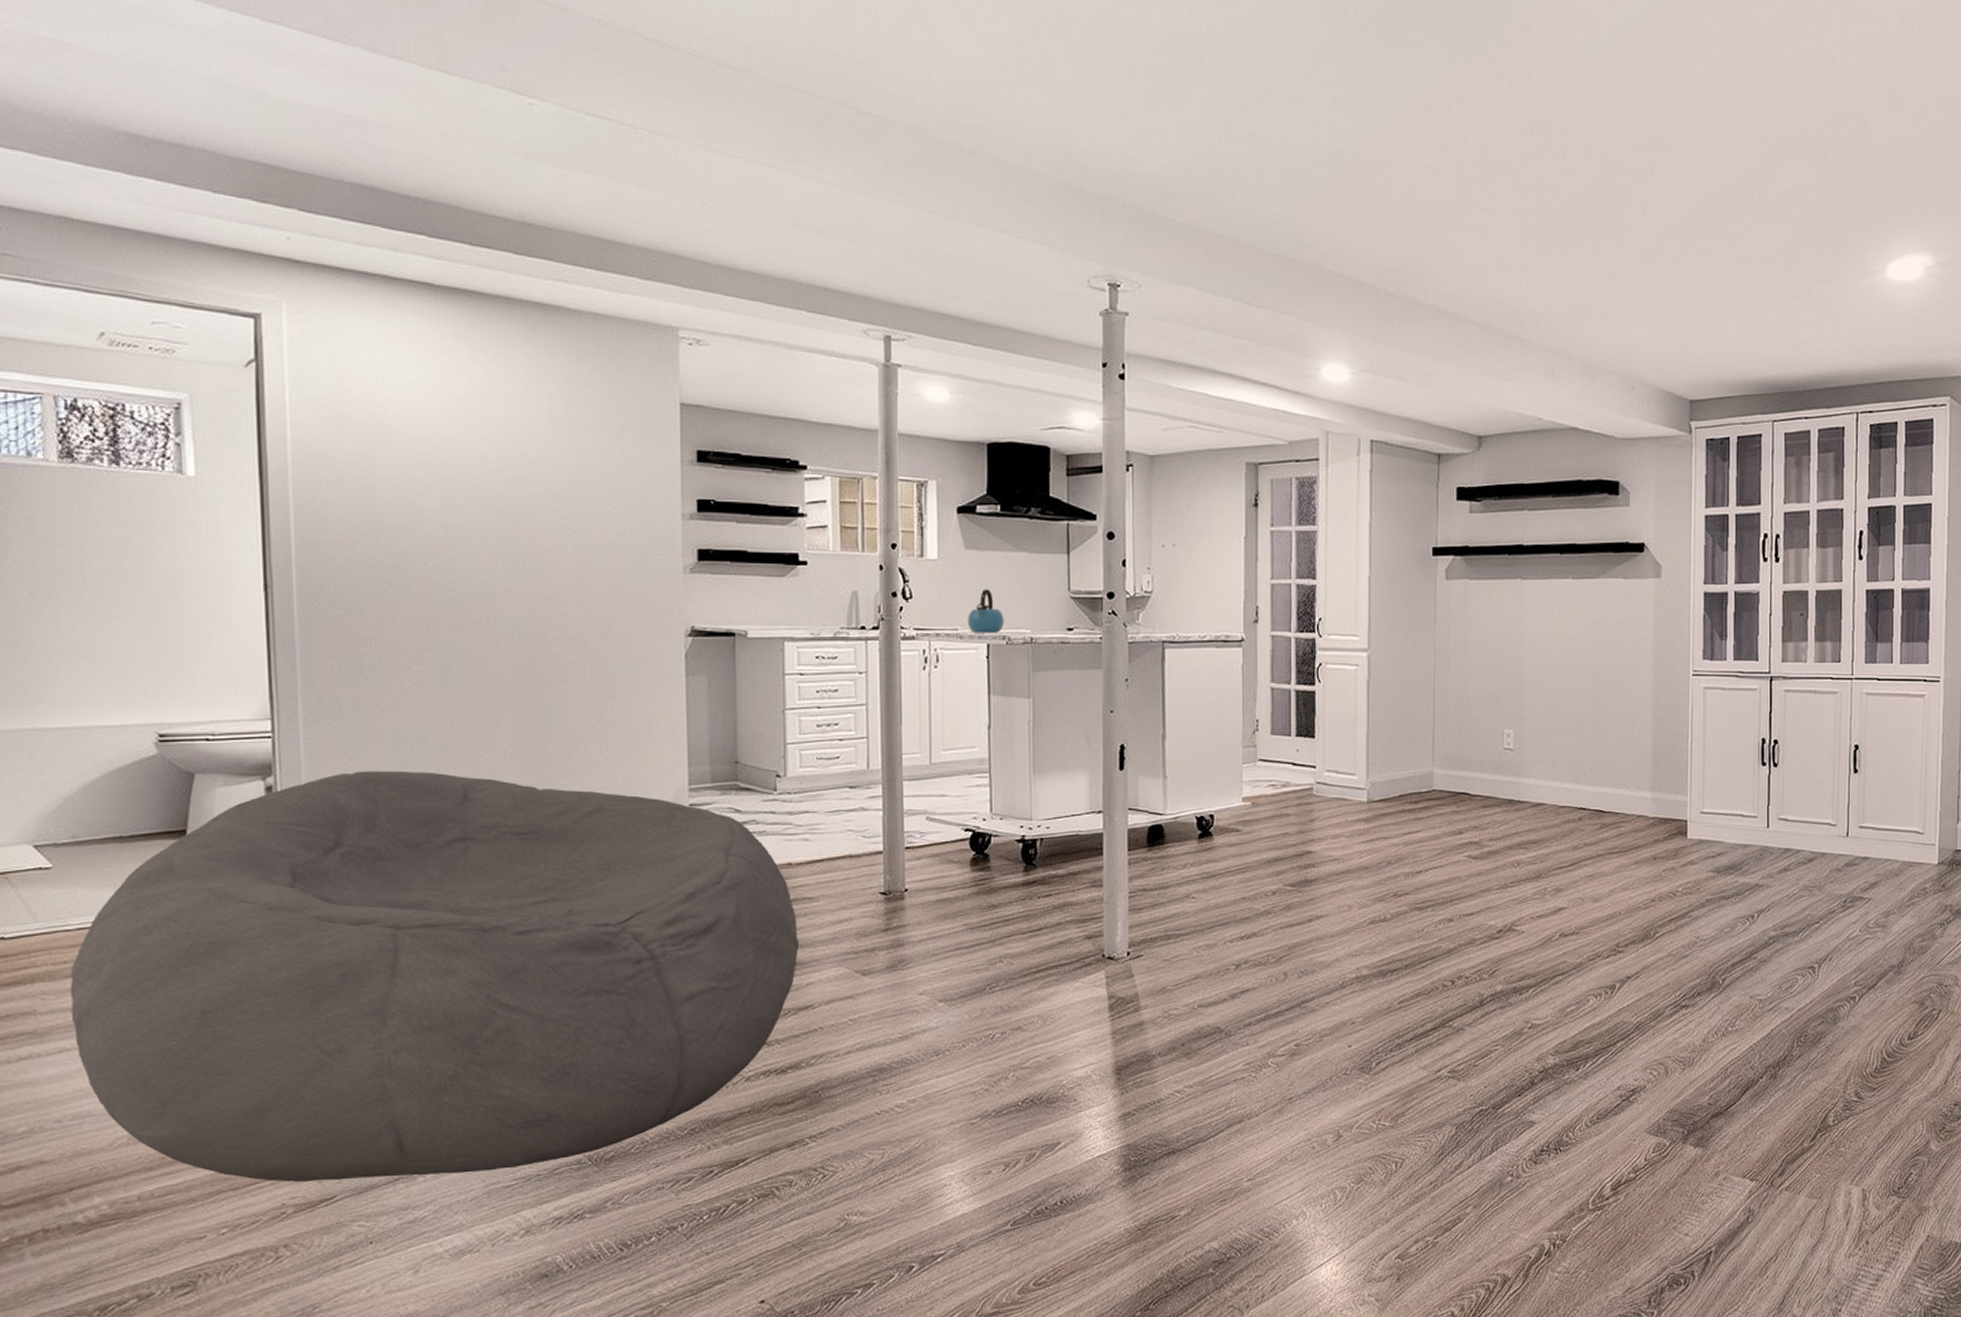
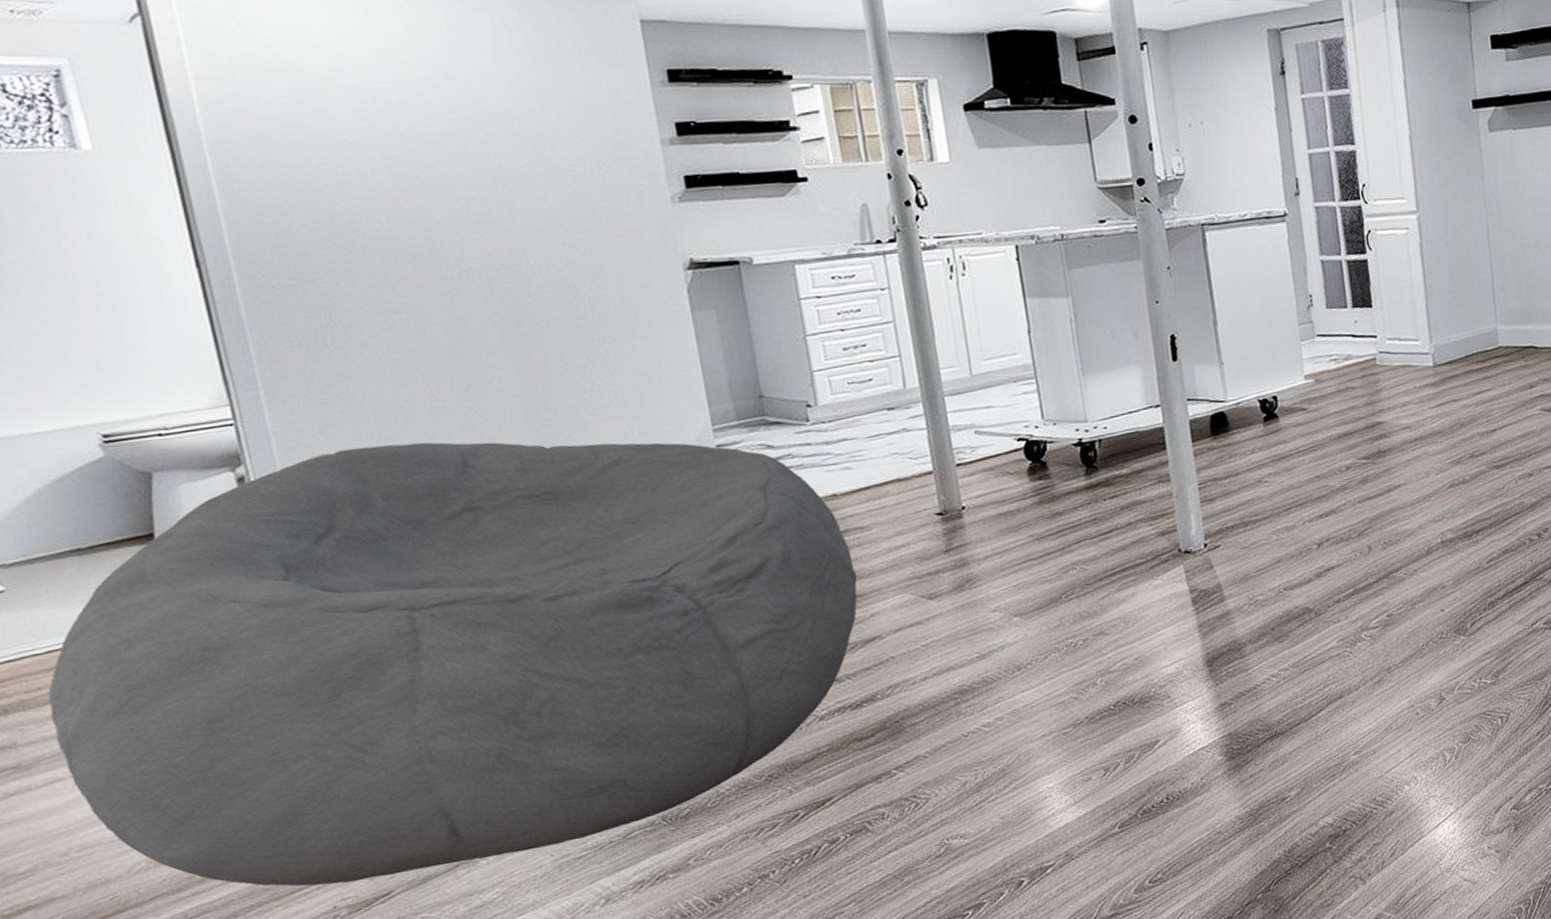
kettle: present [967,589,1004,633] -> none [990,188,1031,235]

